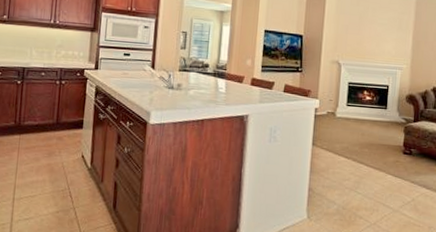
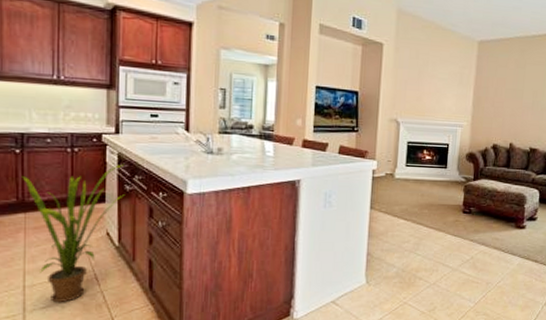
house plant: none [20,95,101,216] -> present [22,164,125,303]

